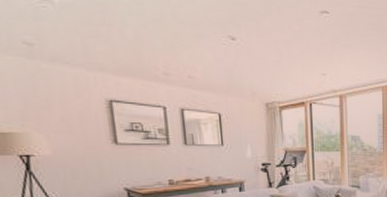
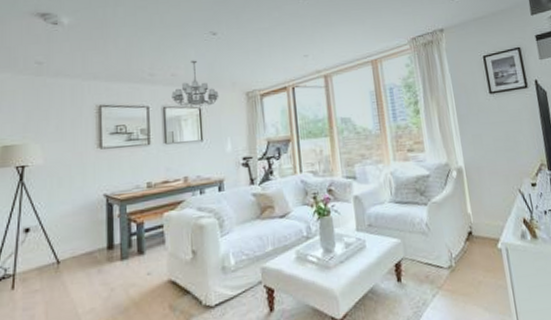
chandelier: none [189,64,239,112] -> present [171,60,220,107]

